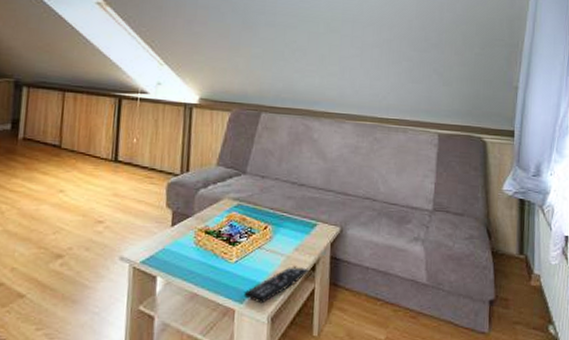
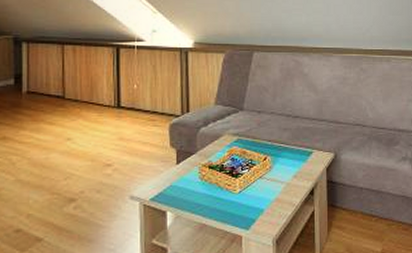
remote control: present [243,265,309,304] -> none [249,191,308,229]

